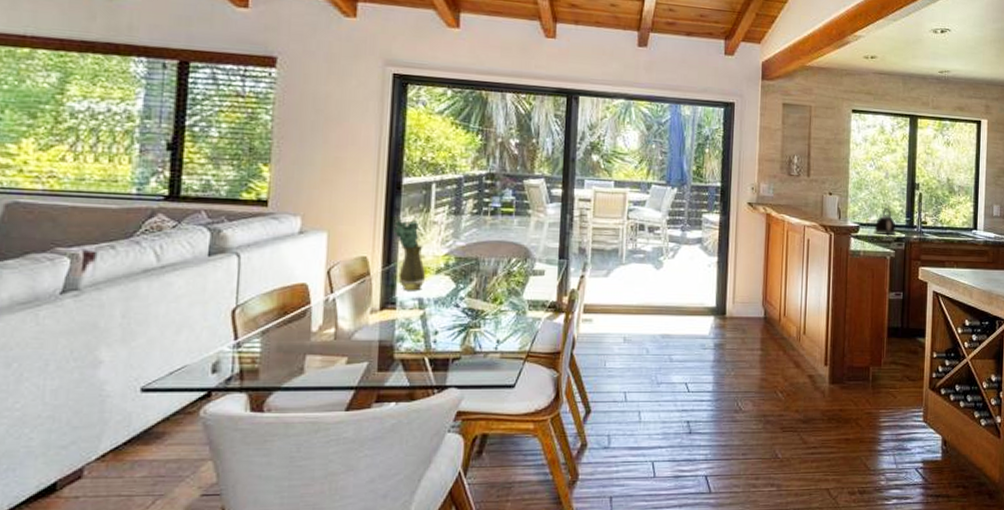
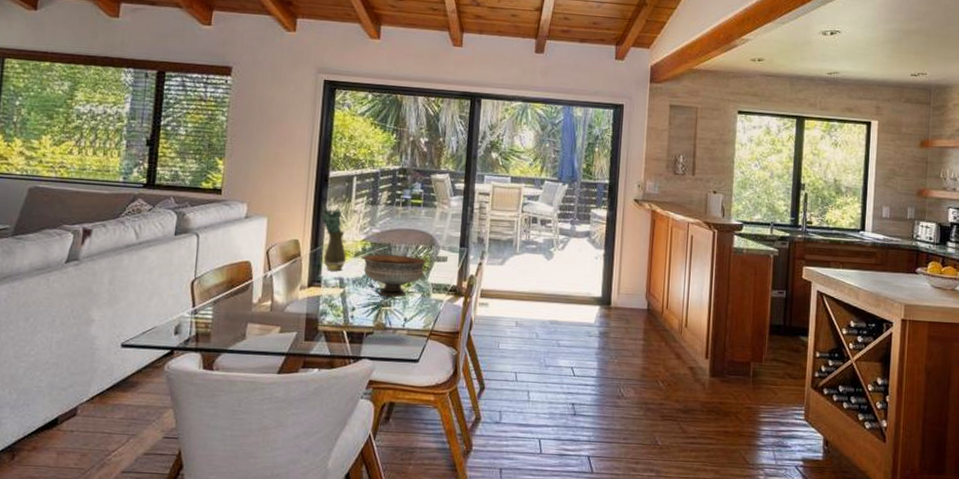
bowl: none [446,270,522,317] -> present [363,254,427,297]
kettle: present [874,208,896,236] -> none [758,207,780,235]

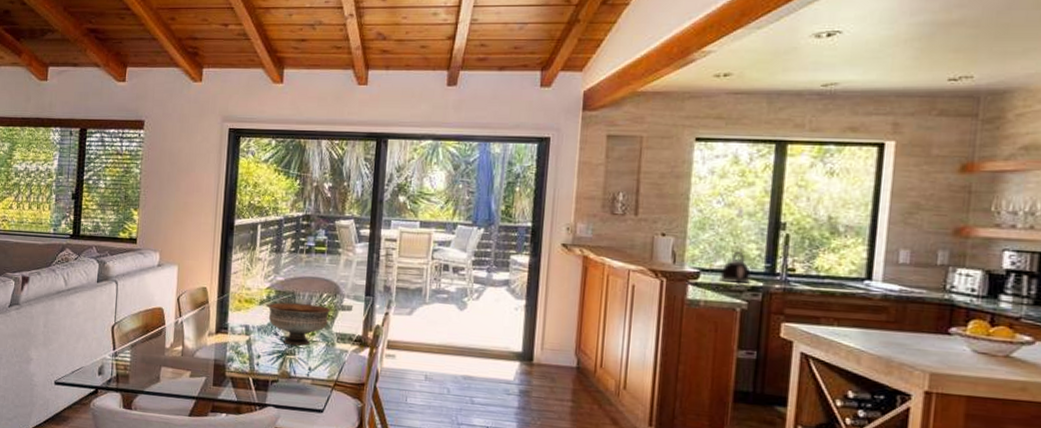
vase: present [321,206,347,272] -> none [227,254,252,319]
kettle: none [758,207,780,235] -> present [719,251,751,284]

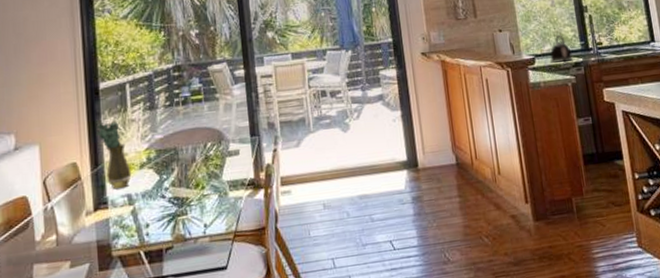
vase: none [227,254,252,319] -> present [97,120,132,190]
bowl: present [268,302,331,346] -> none [149,156,218,205]

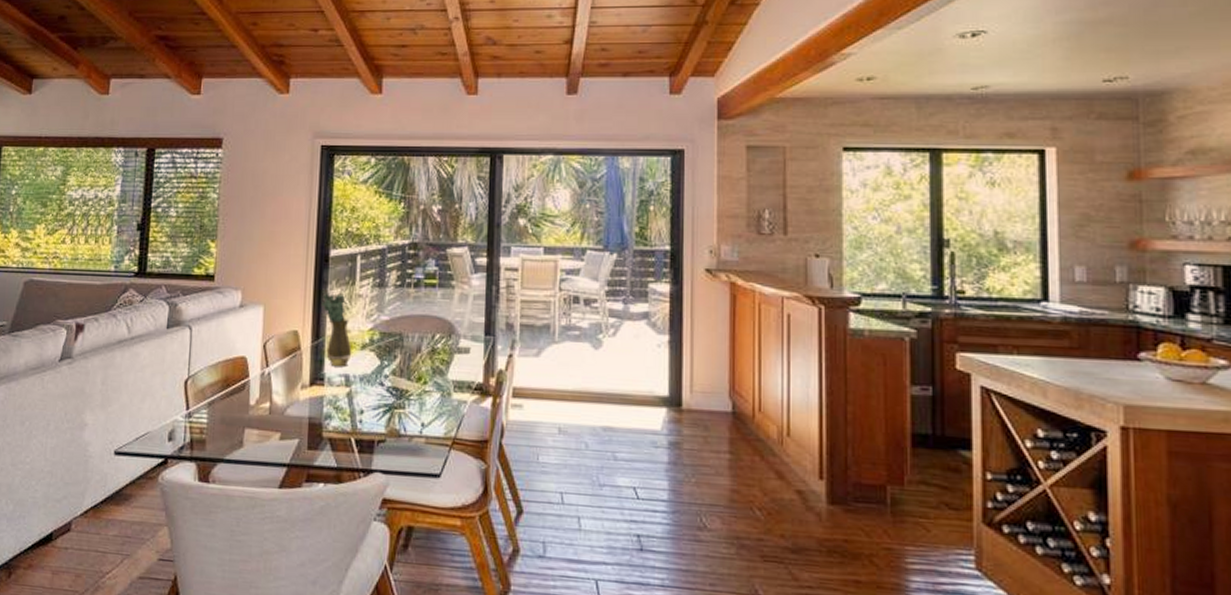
kettle: present [550,35,573,63] -> none [883,272,917,310]

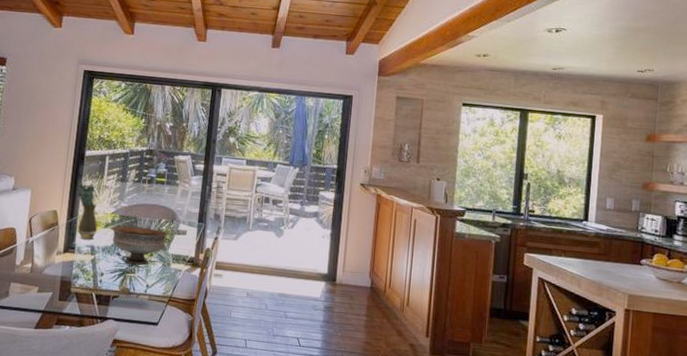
bowl: none [371,346,446,397] -> present [112,226,168,265]

